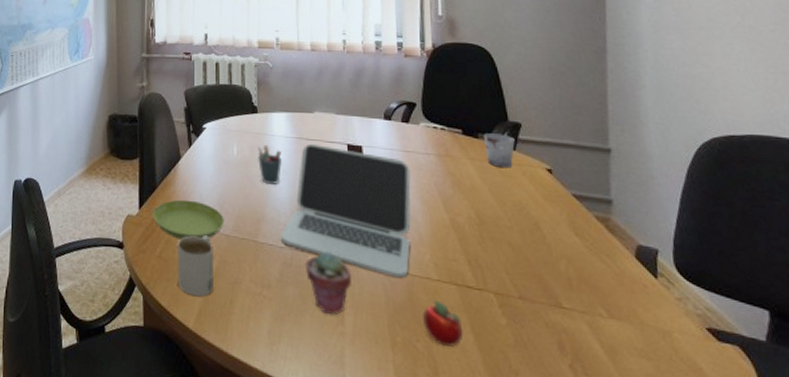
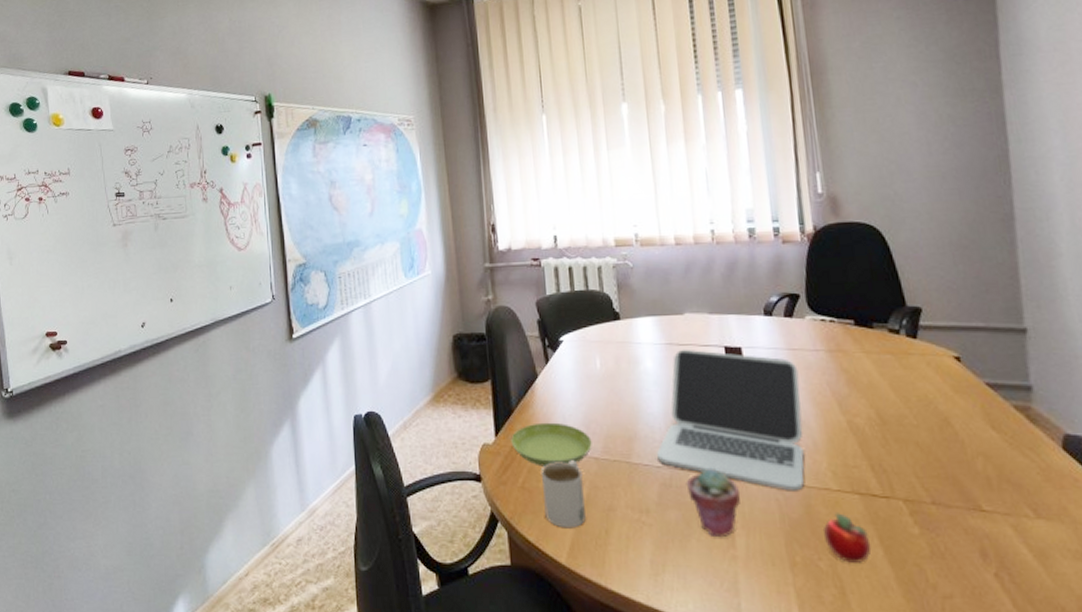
pen holder: present [257,145,282,184] -> none [623,355,652,398]
cup: present [483,133,515,169] -> none [878,321,916,360]

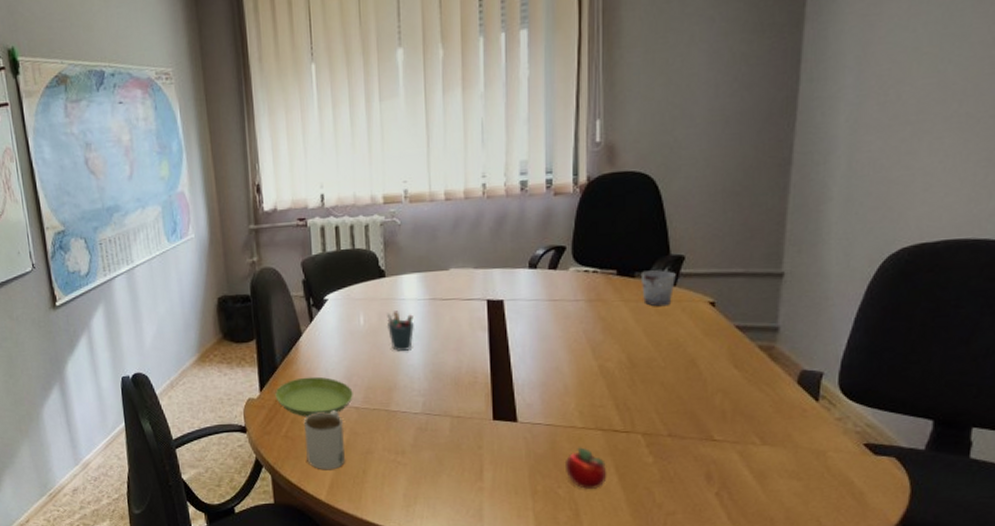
pen holder: none [623,355,652,398] -> present [386,311,414,351]
laptop: present [656,349,805,491] -> none [414,303,557,430]
potted succulent: present [686,467,740,536] -> none [440,412,490,472]
cup: none [878,321,916,360] -> present [640,270,676,307]

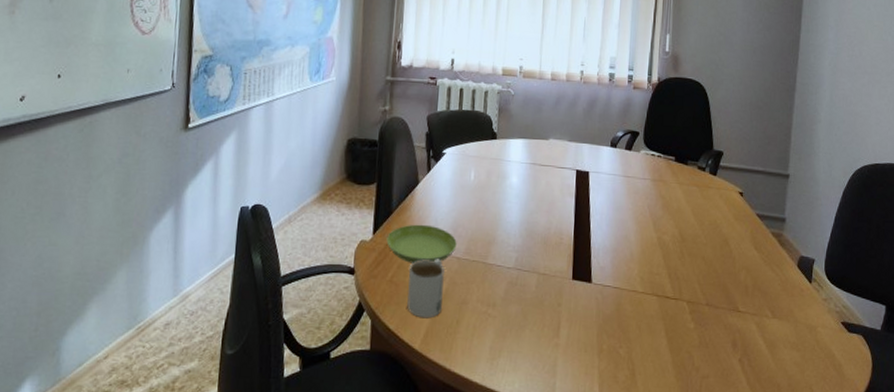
pen holder: present [386,311,414,351] -> none [492,170,516,208]
apple: present [564,447,607,489] -> none [626,310,659,350]
cup: present [640,270,676,307] -> none [691,160,717,192]

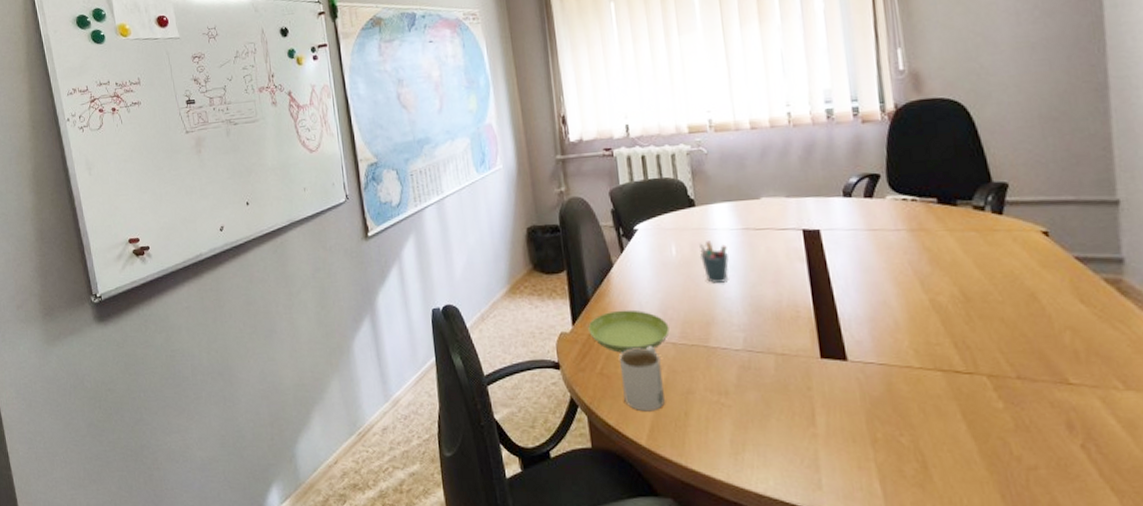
pen holder: none [492,170,516,208] -> present [699,241,729,283]

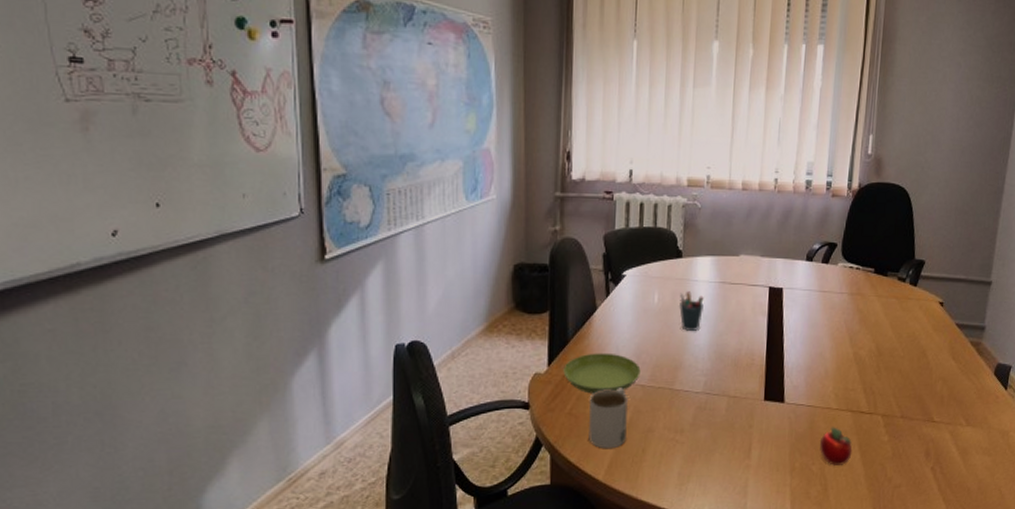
apple: none [904,390,954,438] -> present [819,427,853,465]

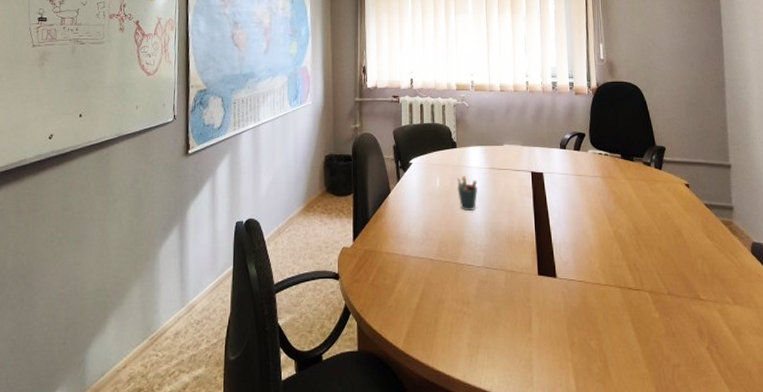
saucer: present [563,353,641,394] -> none [366,230,429,267]
mug: present [588,388,629,449] -> none [387,261,421,319]
apple: present [819,427,853,465] -> none [593,302,627,342]

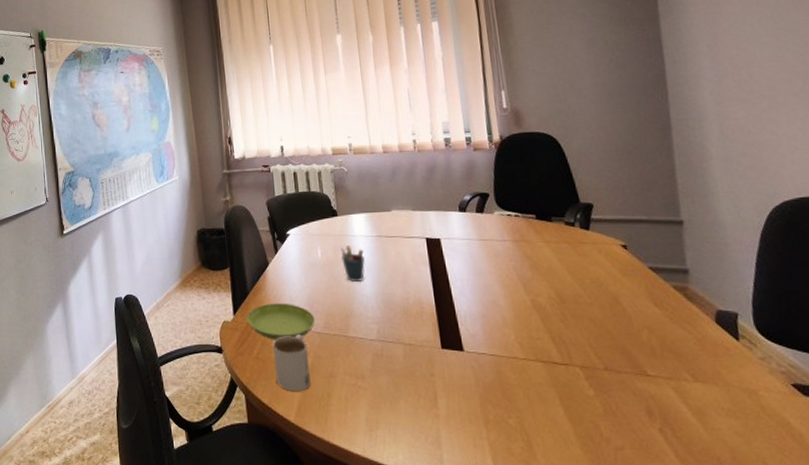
saucer: none [366,230,429,267] -> present [247,303,315,340]
mug: none [387,261,421,319] -> present [272,335,311,392]

